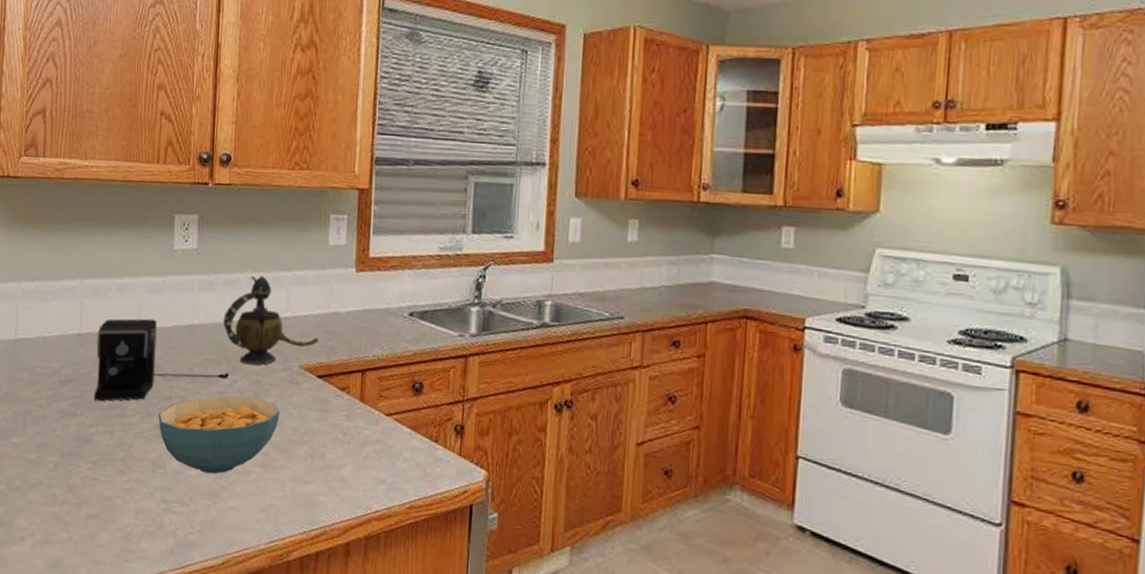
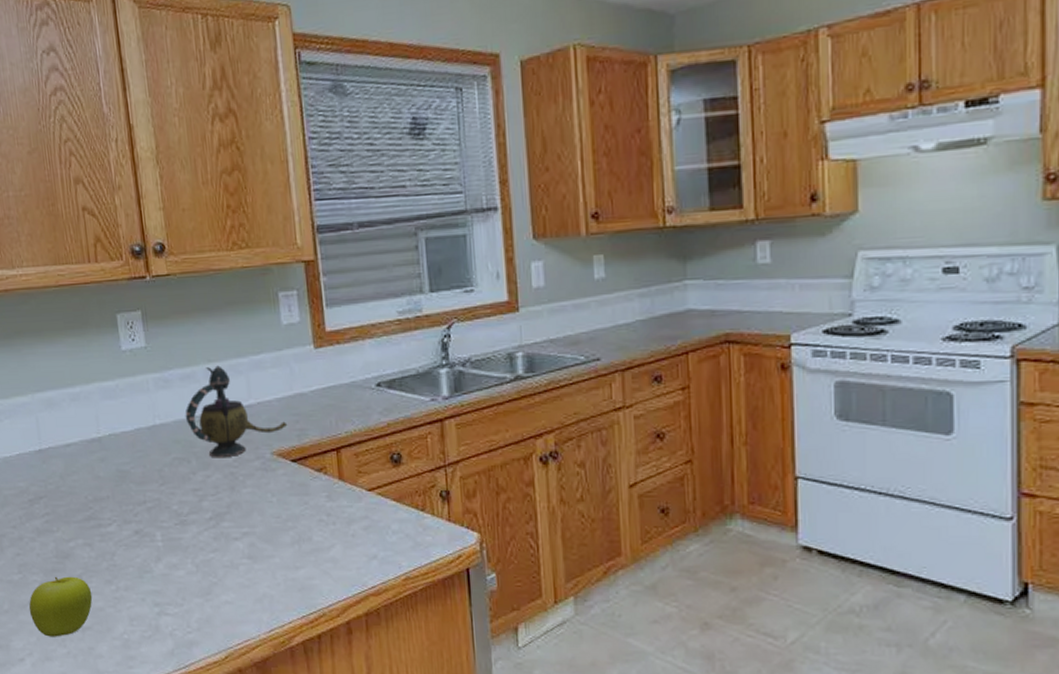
fruit: none [39,460,104,521] -> present [29,576,93,637]
coffee maker: present [93,318,229,402] -> none [58,425,201,515]
cereal bowl: present [158,396,280,475] -> none [135,491,260,572]

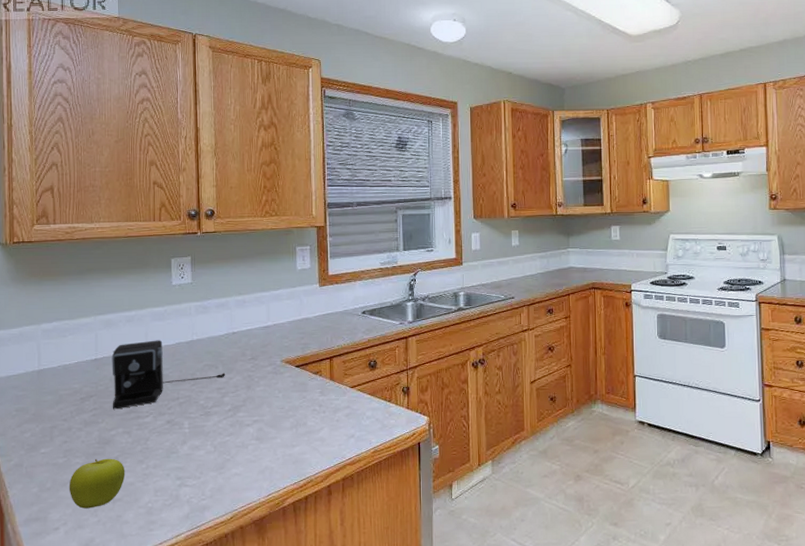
coffee maker: none [58,425,201,515] -> present [111,340,225,410]
teapot: present [185,365,288,458] -> none [217,297,295,365]

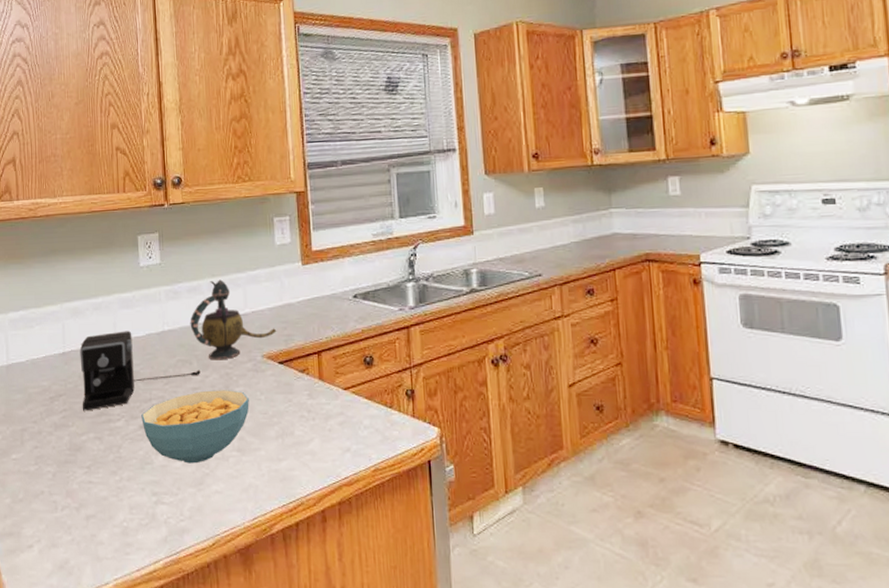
fruit: present [69,458,125,509] -> none [41,467,98,525]
cereal bowl: none [169,389,268,452] -> present [141,390,249,464]
teapot: none [217,297,295,365] -> present [190,279,277,360]

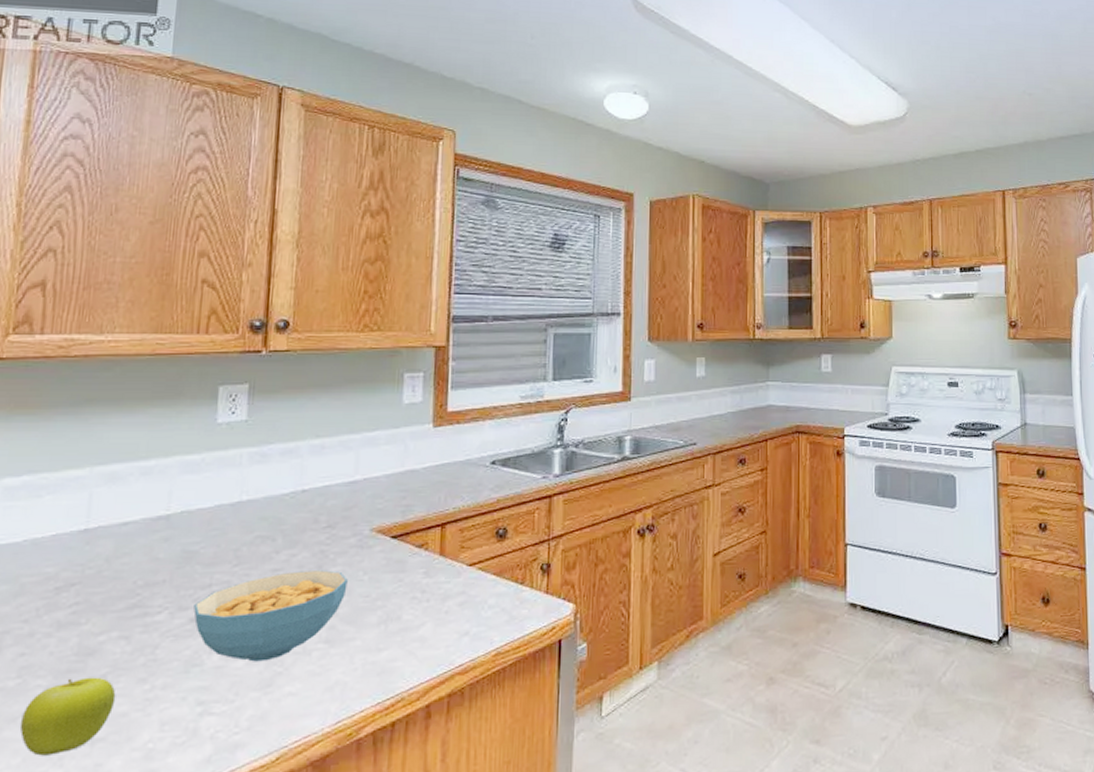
fruit: none [41,467,98,525] -> present [19,677,116,756]
coffee maker: present [80,331,200,411] -> none [104,501,286,604]
teapot: present [190,279,277,360] -> none [278,441,393,536]

